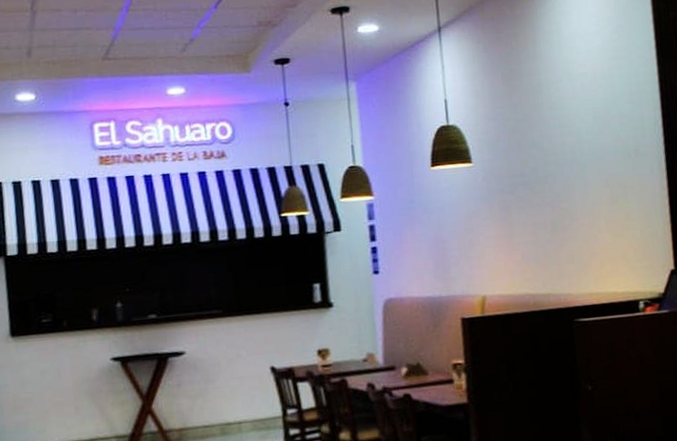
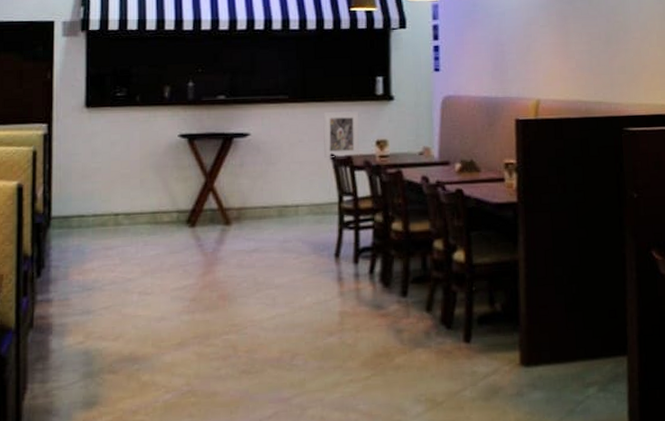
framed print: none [261,321,301,371] -> present [323,111,360,158]

